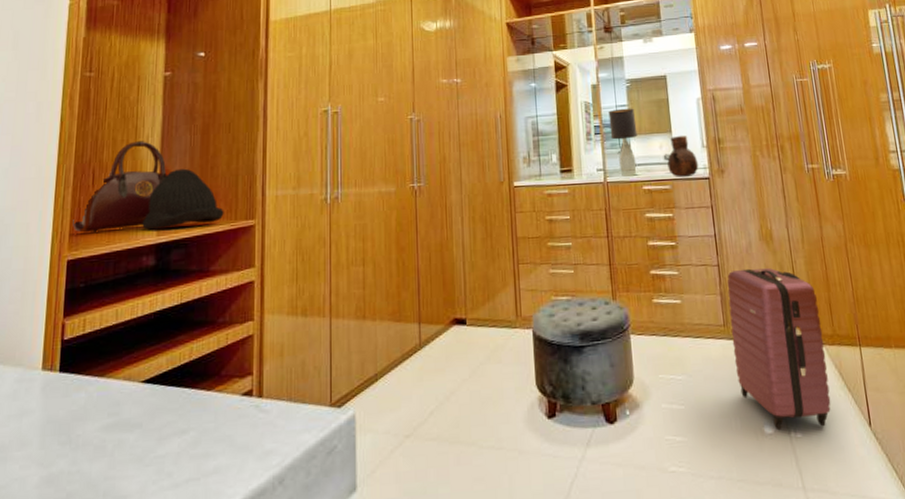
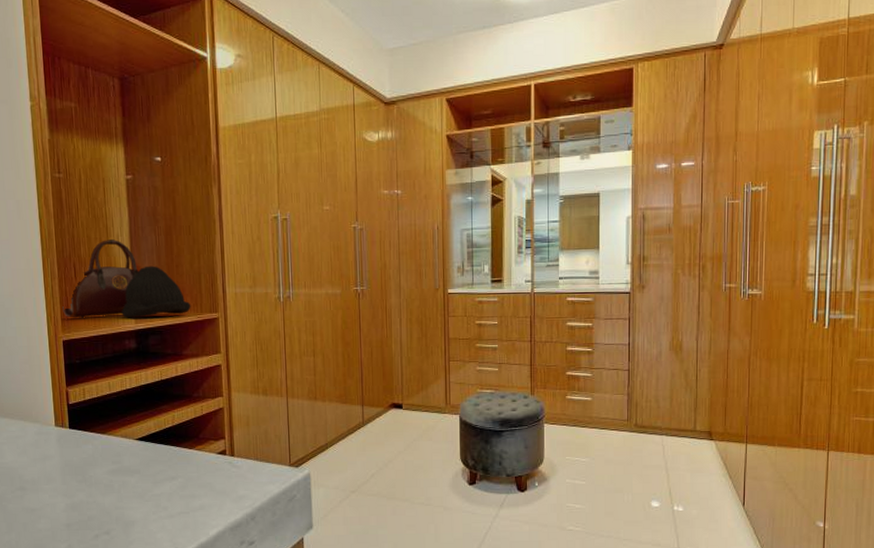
table lamp: present [608,108,638,178] -> none [540,224,566,289]
vase: present [664,135,699,178] -> none [590,251,622,292]
suitcase: present [726,268,831,431] -> none [633,374,715,505]

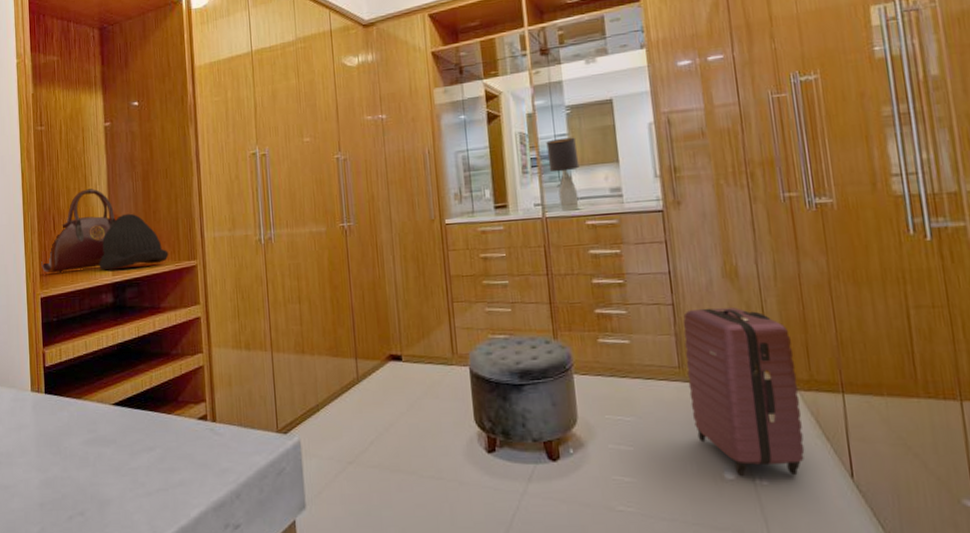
table lamp: none [540,224,566,289] -> present [546,137,580,213]
suitcase: none [633,374,715,505] -> present [682,308,805,477]

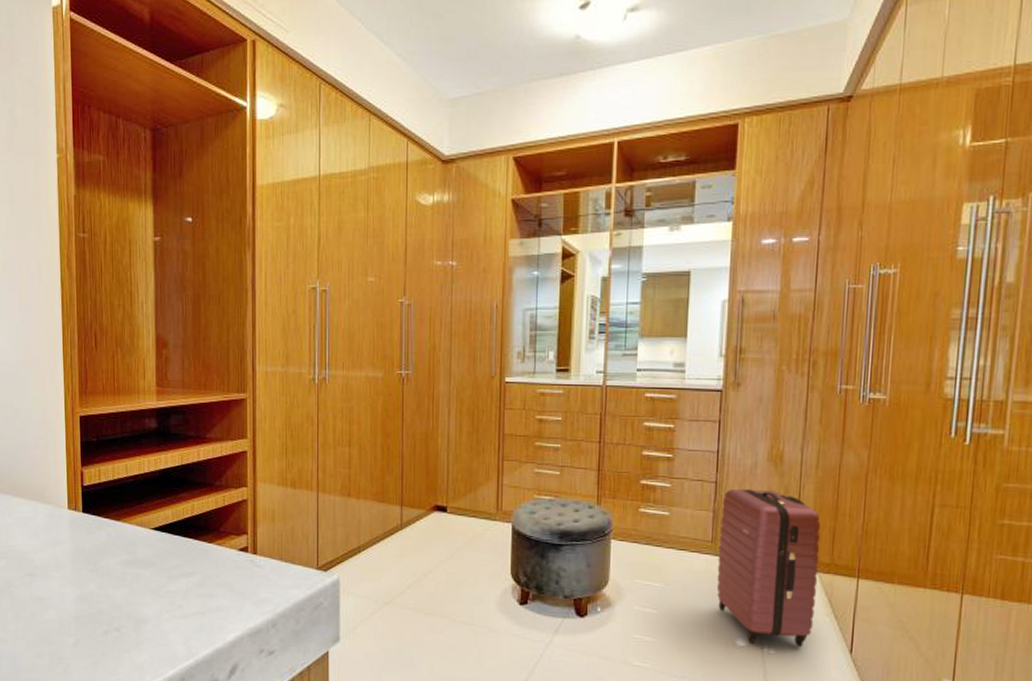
handbag: present [41,187,116,274] -> none [81,306,162,392]
hat: present [99,213,169,271] -> none [143,337,217,395]
table lamp: present [546,137,580,213] -> none [616,306,648,383]

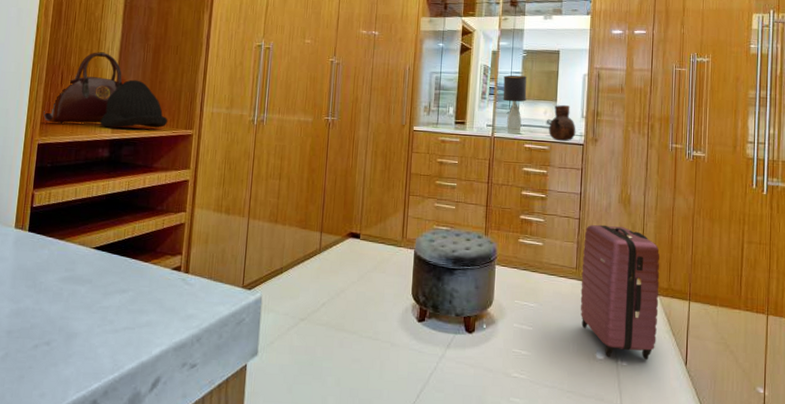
handbag: none [81,306,162,392] -> present [43,51,123,124]
hat: none [143,337,217,395] -> present [100,79,168,129]
table lamp: none [616,306,648,383] -> present [502,75,527,136]
vase: none [674,340,712,388] -> present [547,104,576,142]

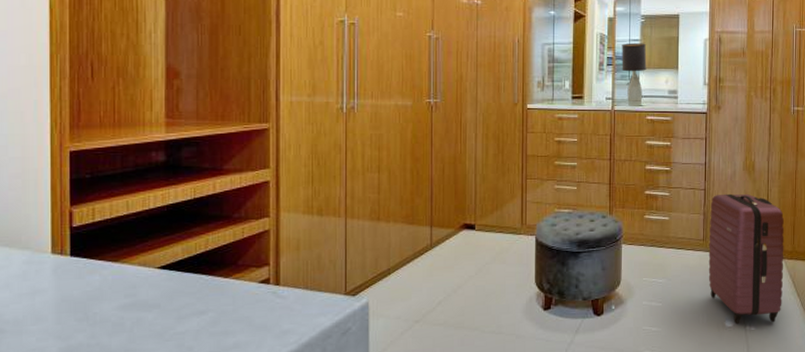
handbag: present [43,51,123,124] -> none [73,35,174,125]
hat: present [100,79,168,129] -> none [149,68,237,127]
vase: present [547,104,576,142] -> none [669,72,699,111]

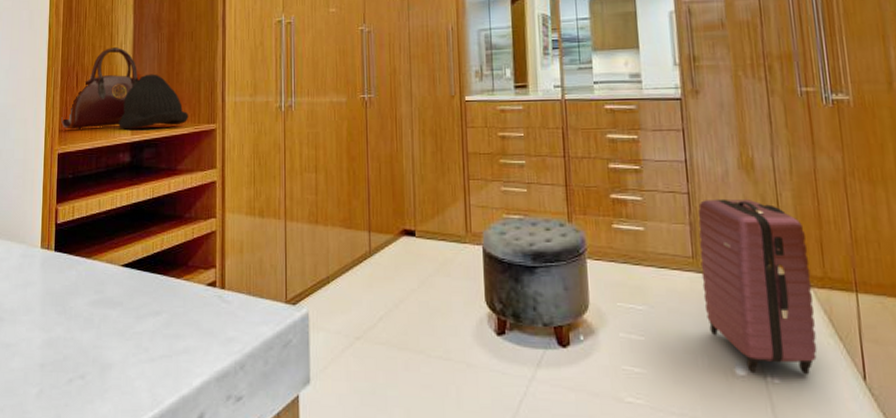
handbag: none [73,35,174,125] -> present [61,46,139,130]
hat: none [149,68,237,127] -> present [119,74,189,130]
table lamp: present [621,43,647,108] -> none [568,21,600,96]

